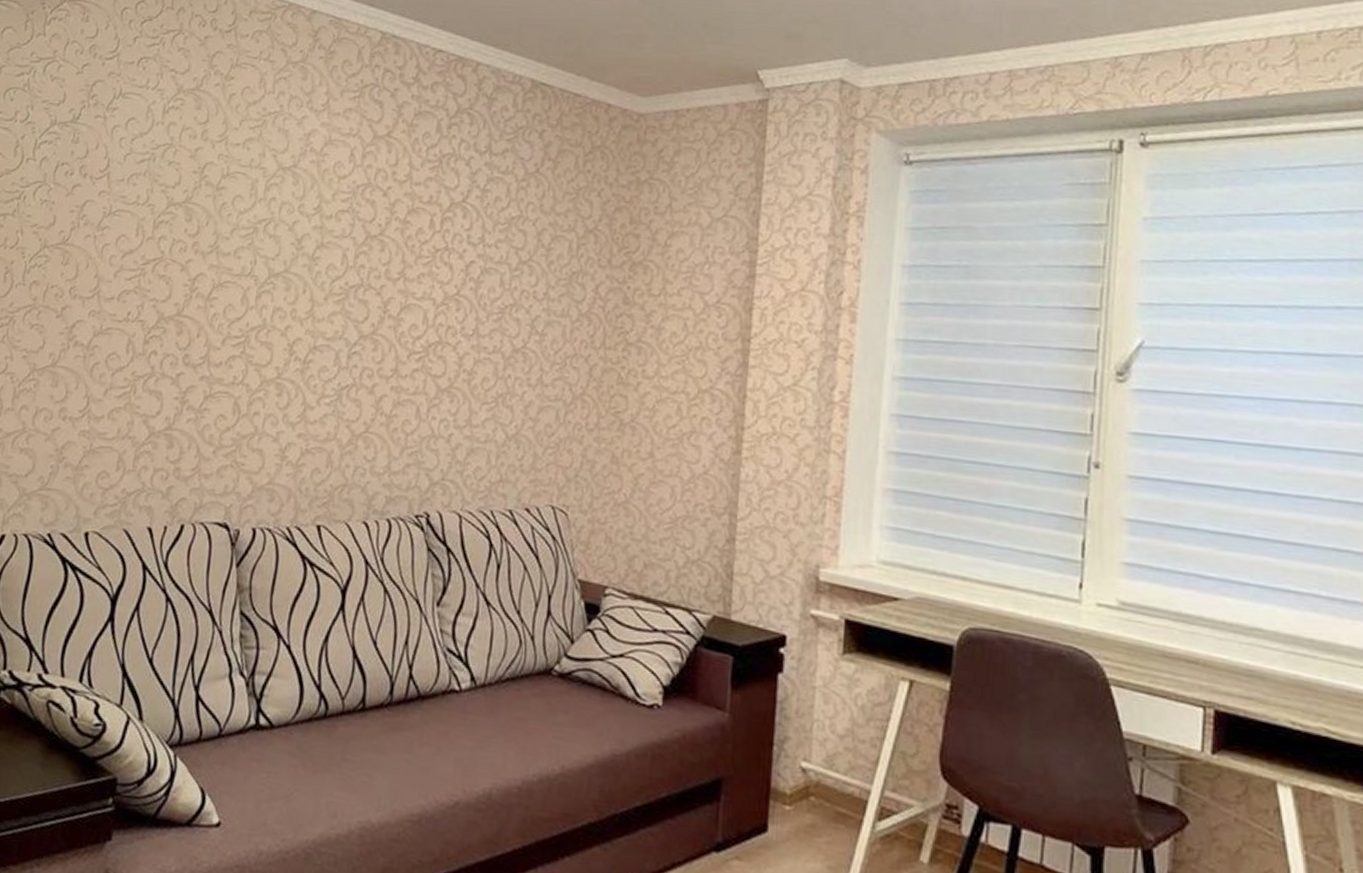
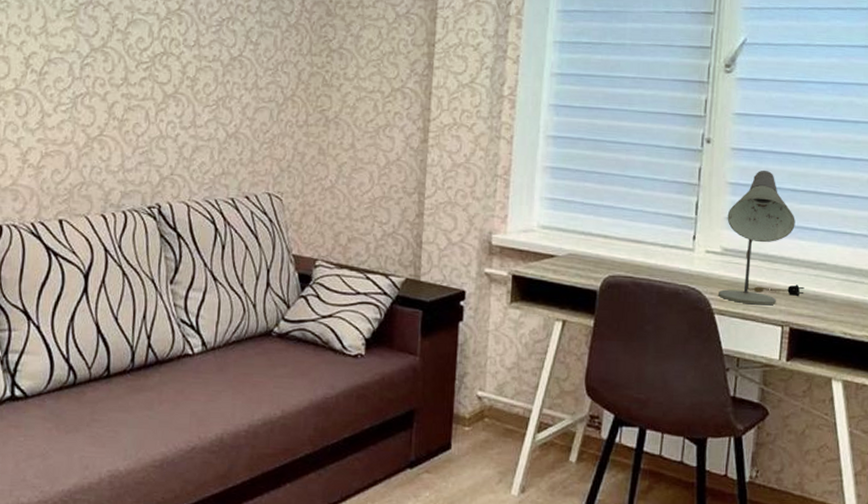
desk lamp: none [1115,504,1234,679] -> present [719,170,805,306]

